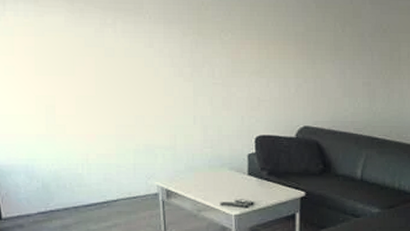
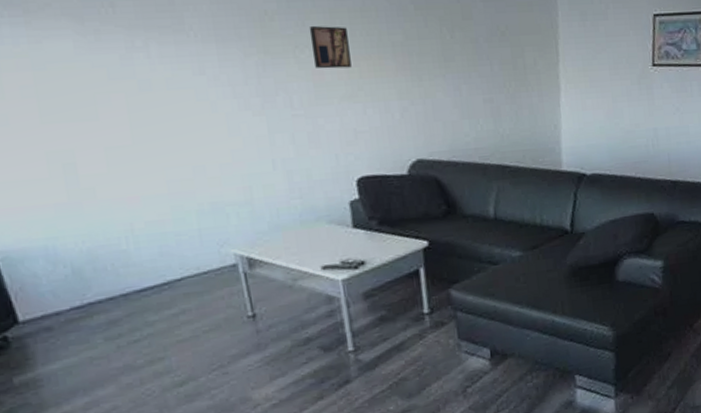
wall art: none [233,16,262,50] -> present [308,26,352,69]

